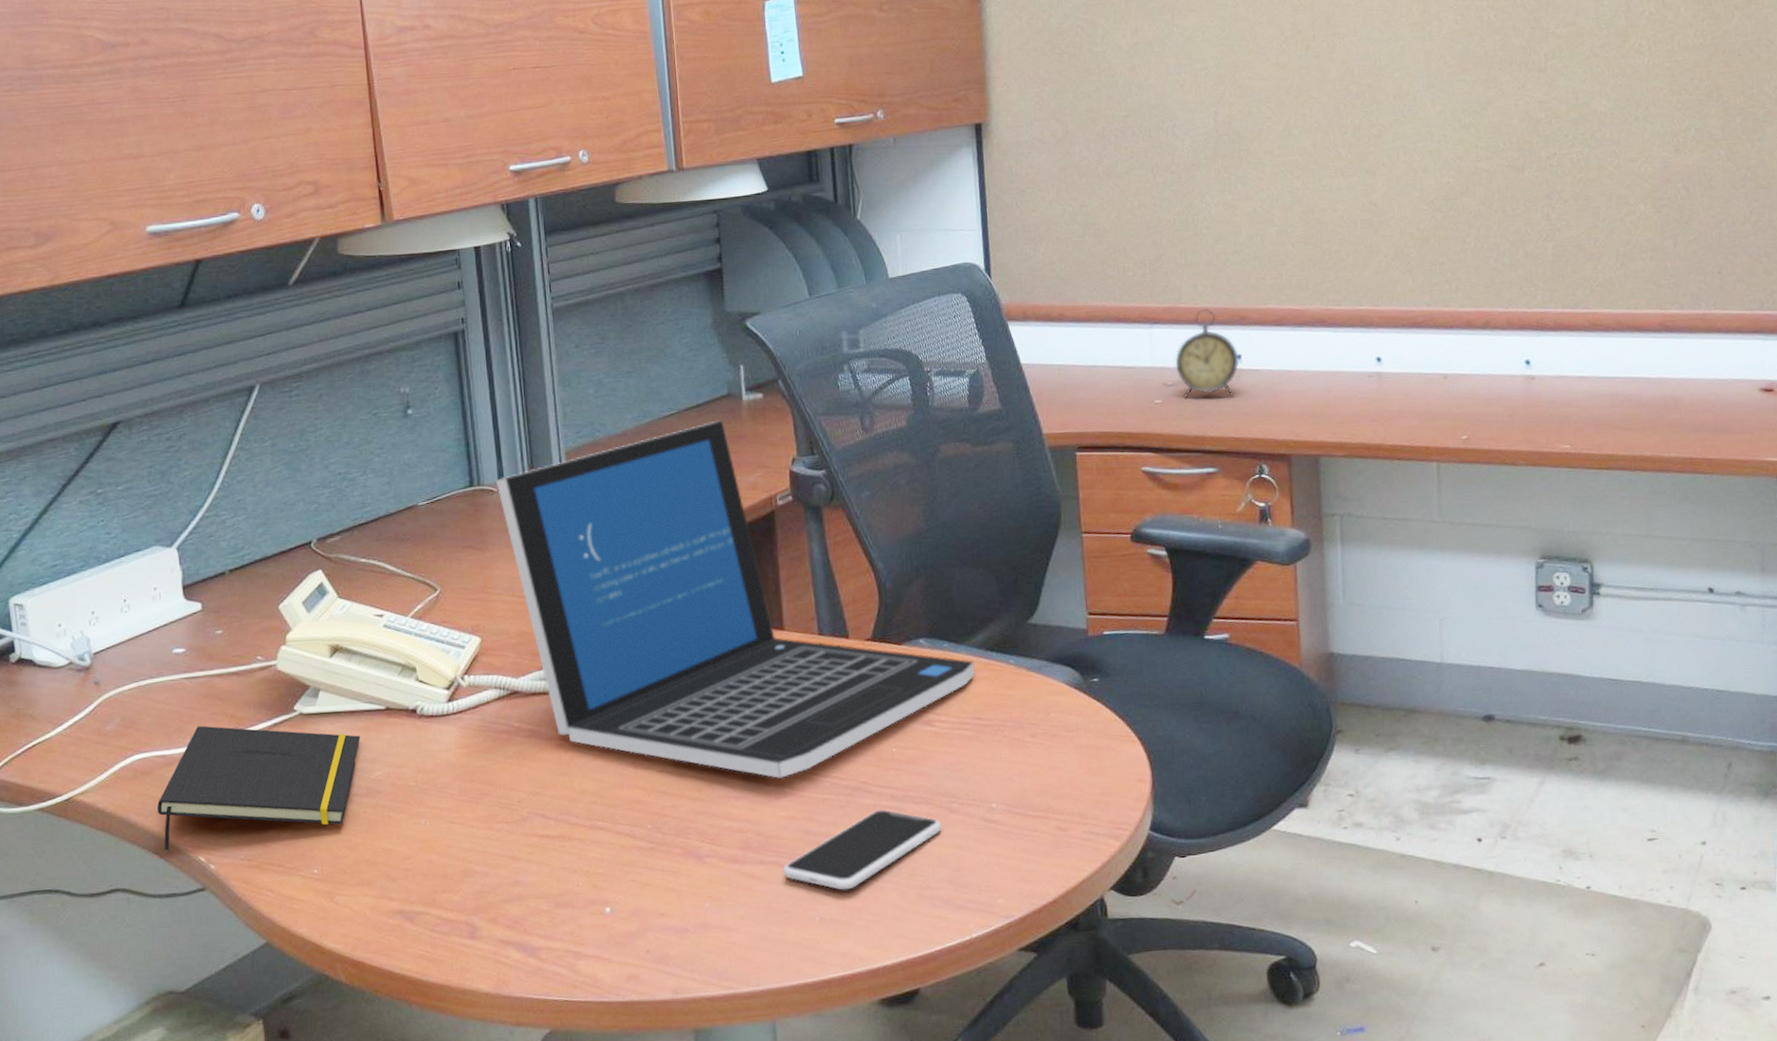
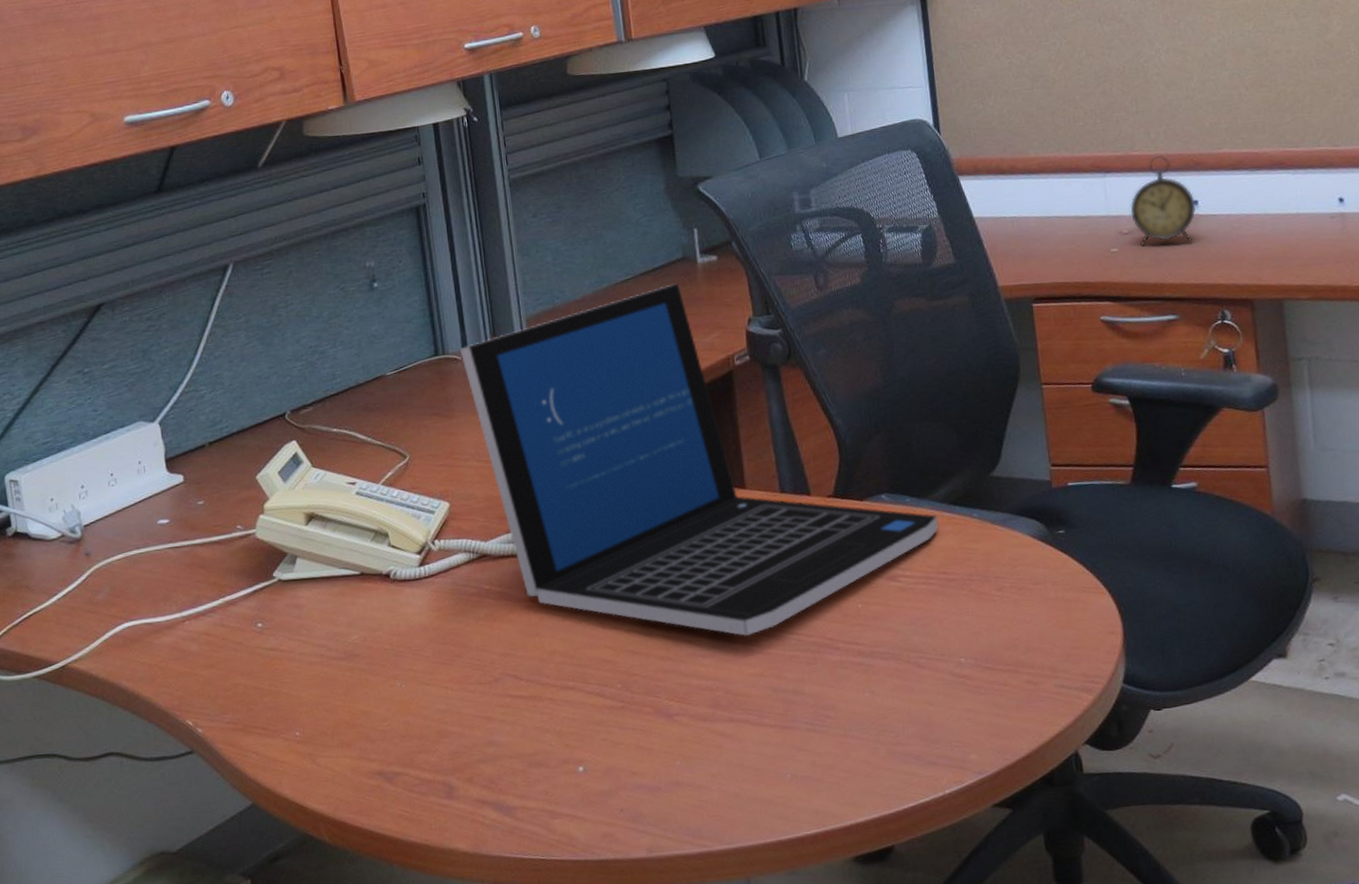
notepad: present [156,725,361,851] -> none [146,593,337,715]
smartphone: present [782,810,942,890] -> none [752,666,911,747]

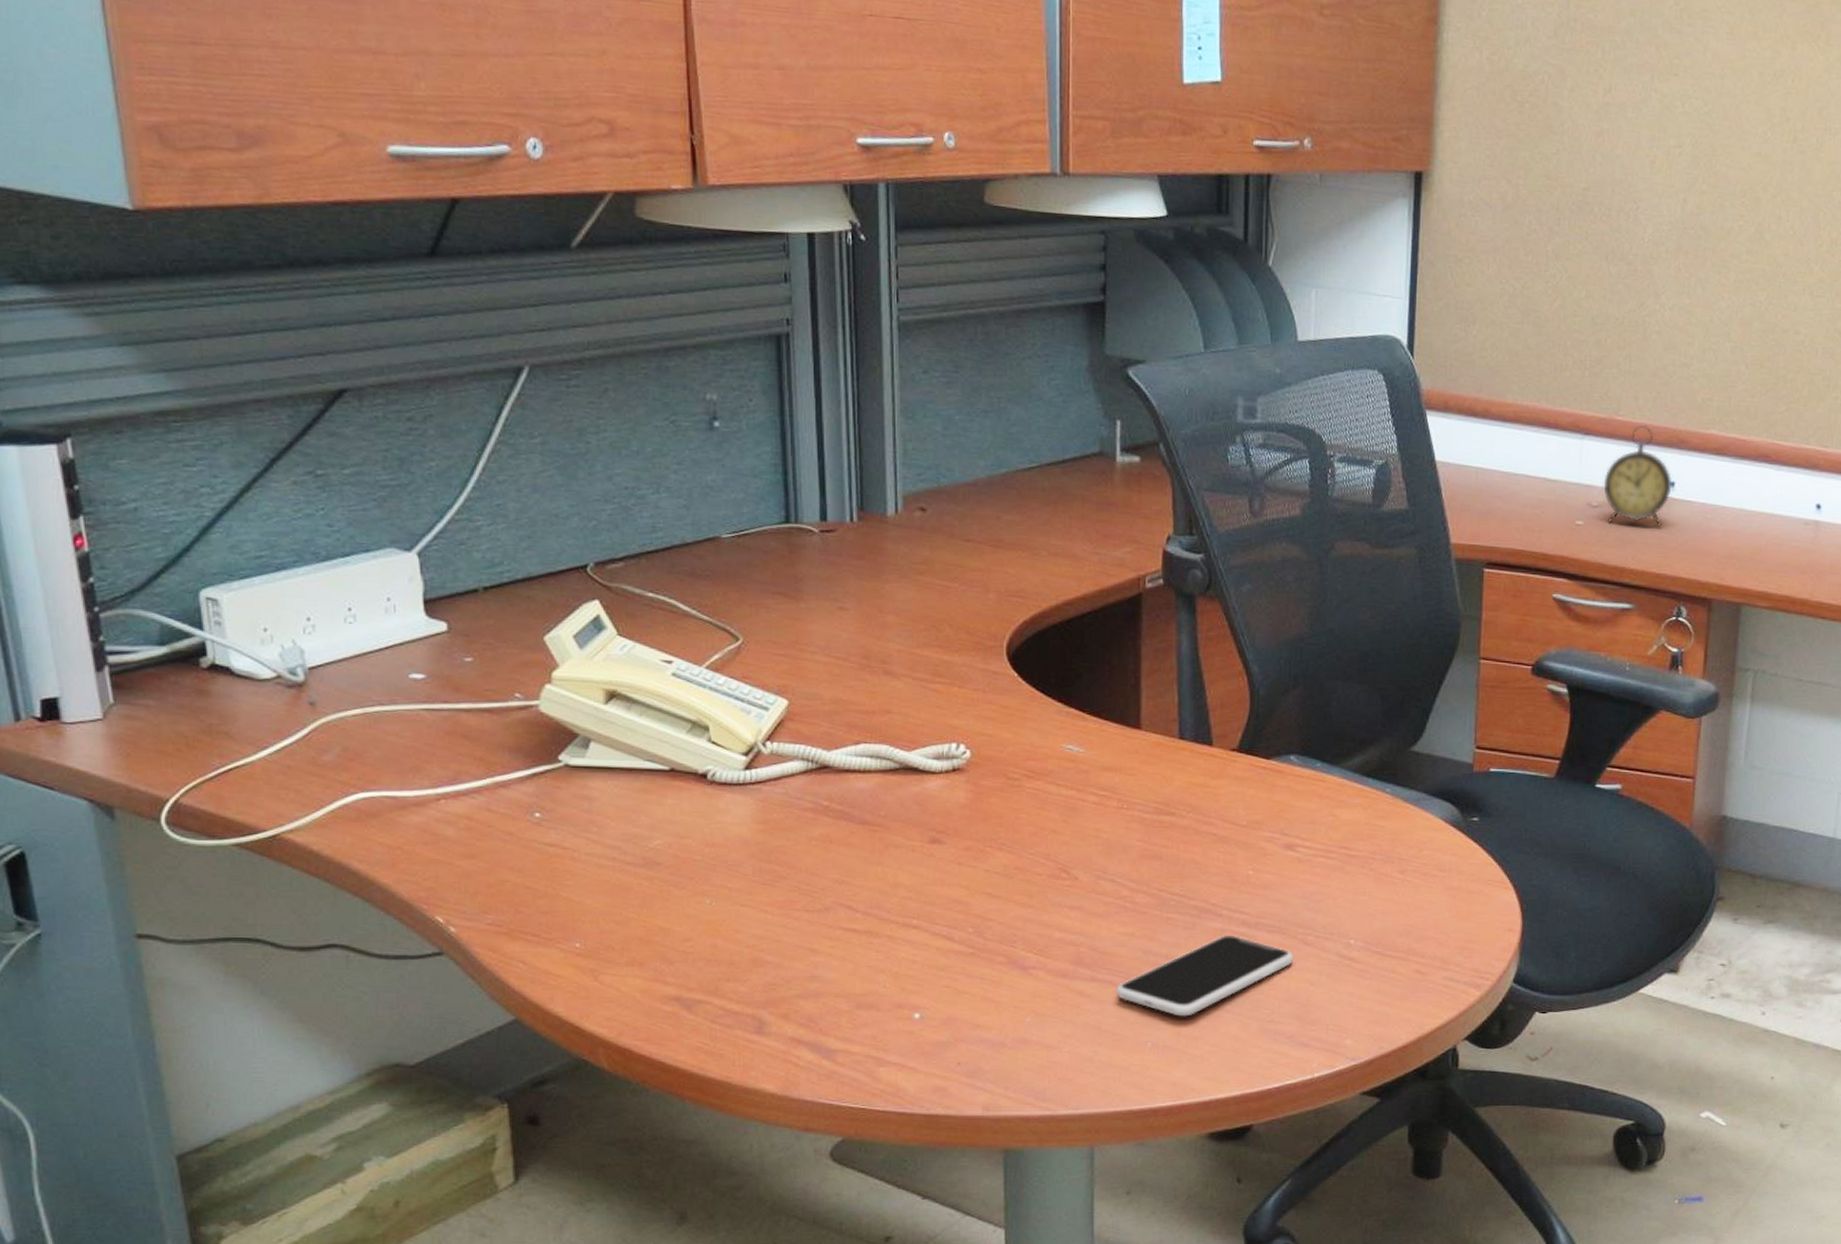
laptop: present [459,283,939,636] -> none [816,481,1348,891]
smartphone: none [752,666,911,747] -> present [1115,935,1294,1017]

